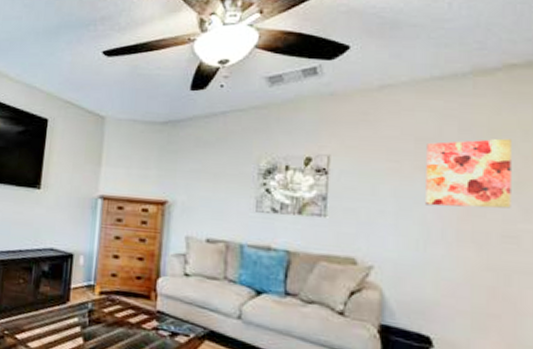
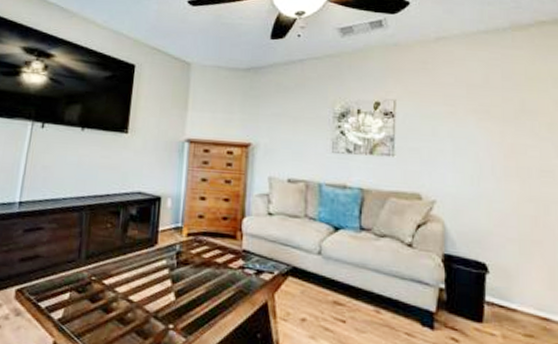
wall art: present [426,138,511,209] -> none [476,85,547,146]

